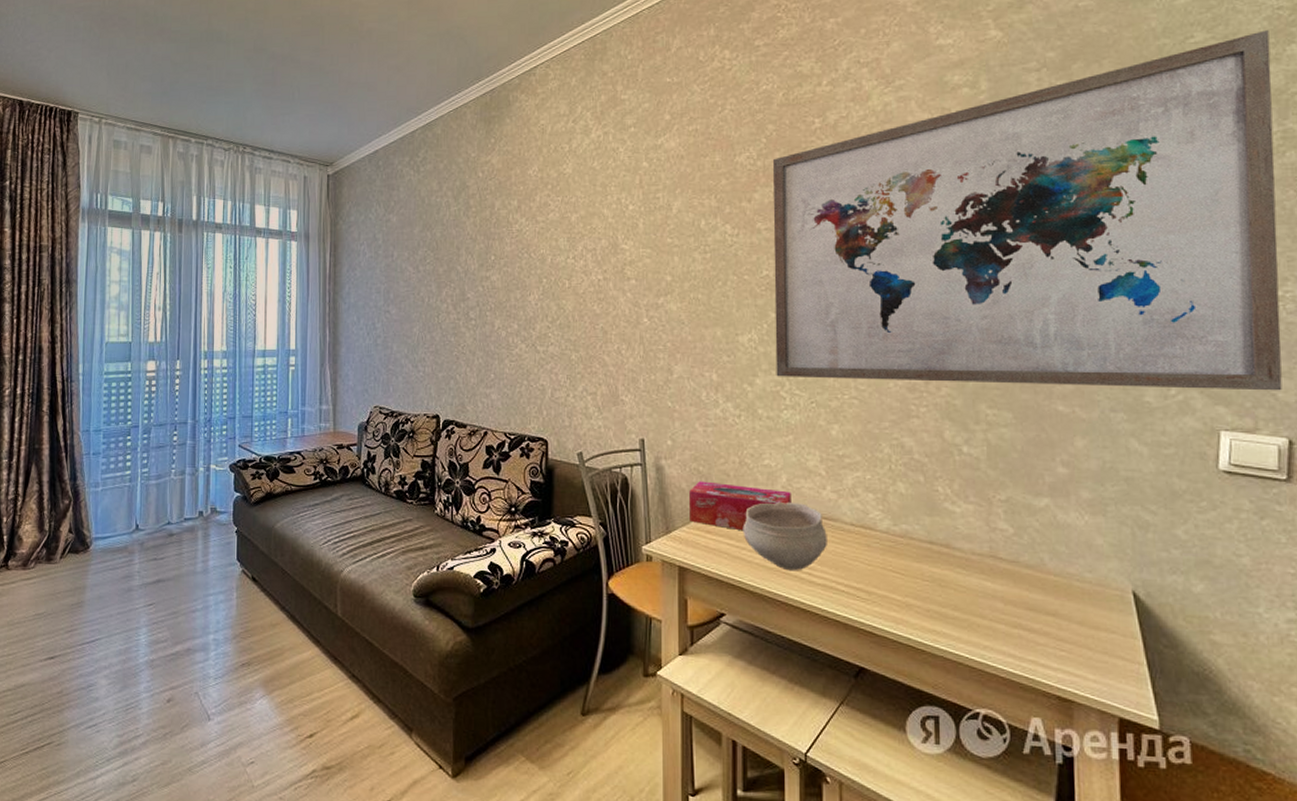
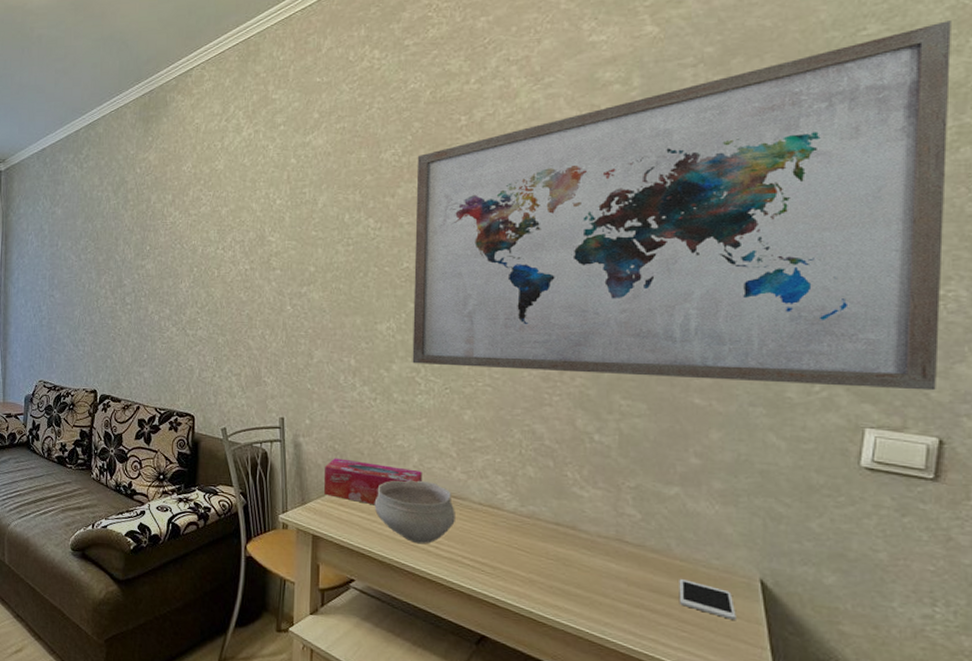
cell phone: none [1054,594,1112,635] -> present [679,578,736,620]

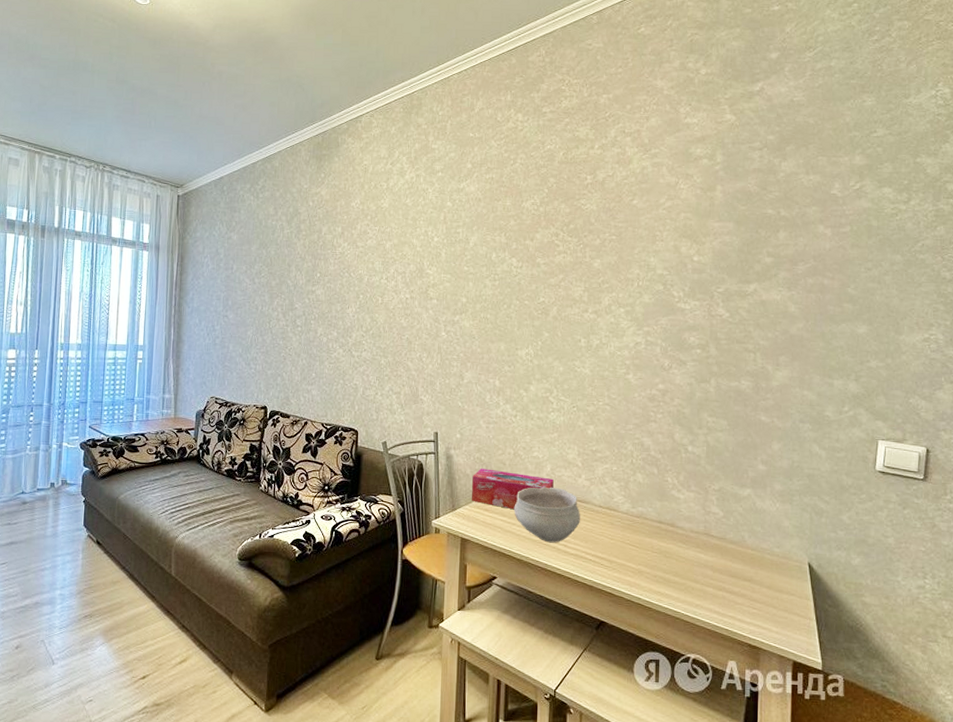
wall art: present [412,21,951,391] -> none [546,131,930,411]
cell phone: present [679,578,736,620] -> none [750,564,792,597]

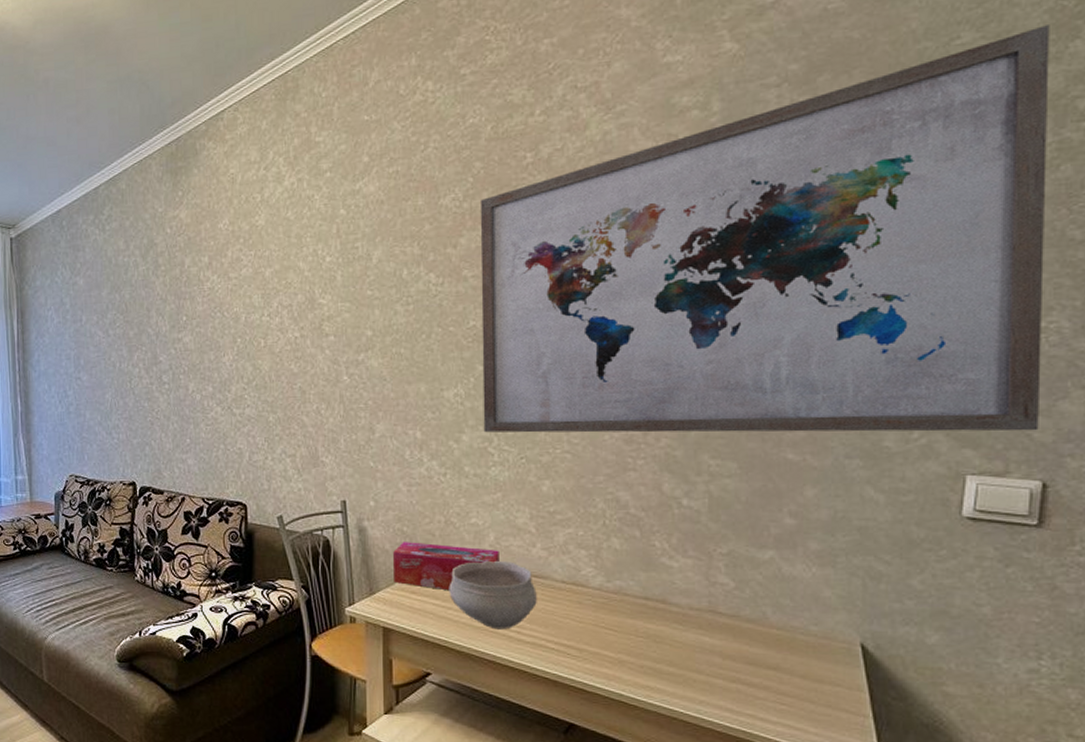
wall art: none [546,131,930,411] -> present [480,25,1050,433]

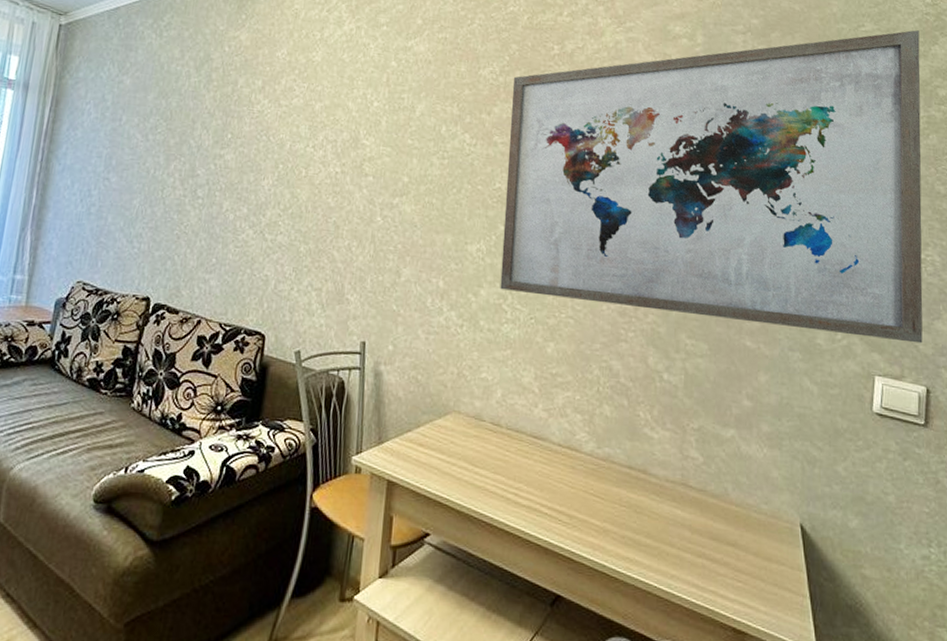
tissue box: present [393,542,499,590] -> none [403,390,505,445]
bowl: present [449,560,537,630] -> none [454,417,536,491]

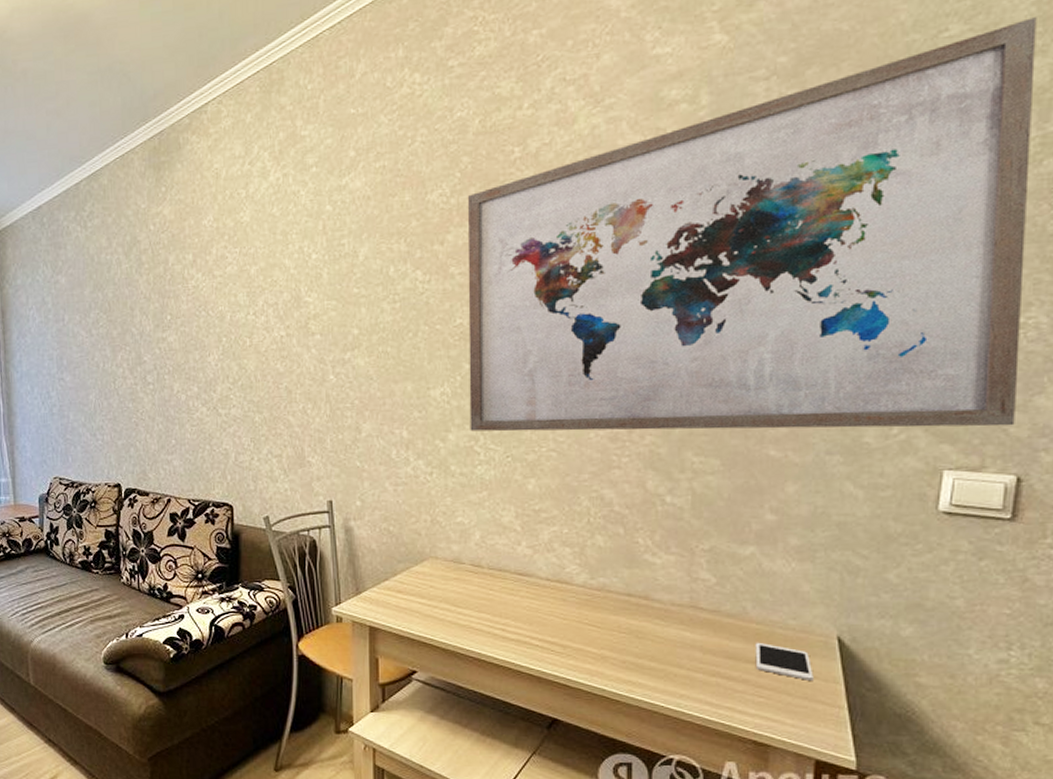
cell phone: none [735,524,782,567] -> present [755,642,814,681]

